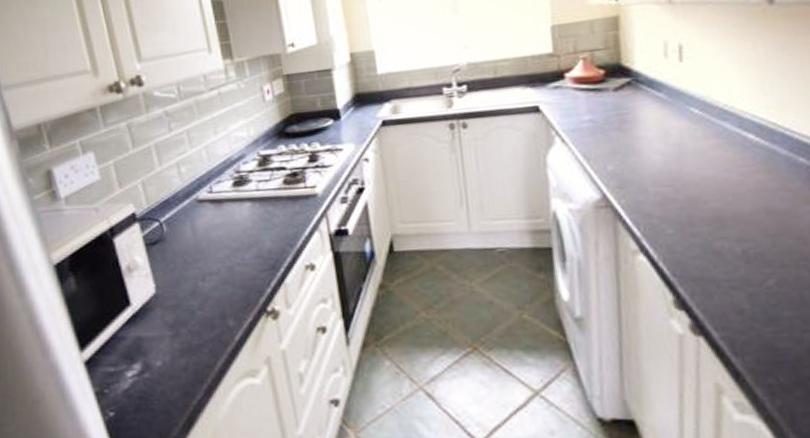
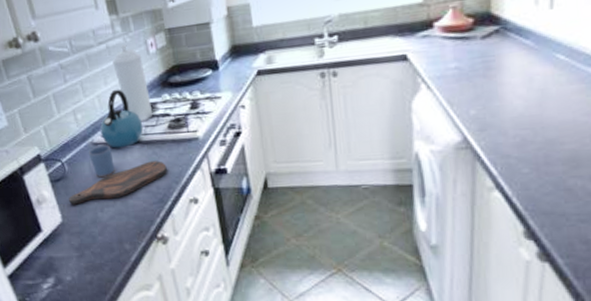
cutting board: none [165,220,281,273] -> present [69,161,167,205]
mug: none [191,202,221,240] -> present [88,145,115,178]
kettle: none [207,139,256,206] -> present [100,89,144,148]
canister: none [224,90,267,176] -> present [112,44,153,122]

